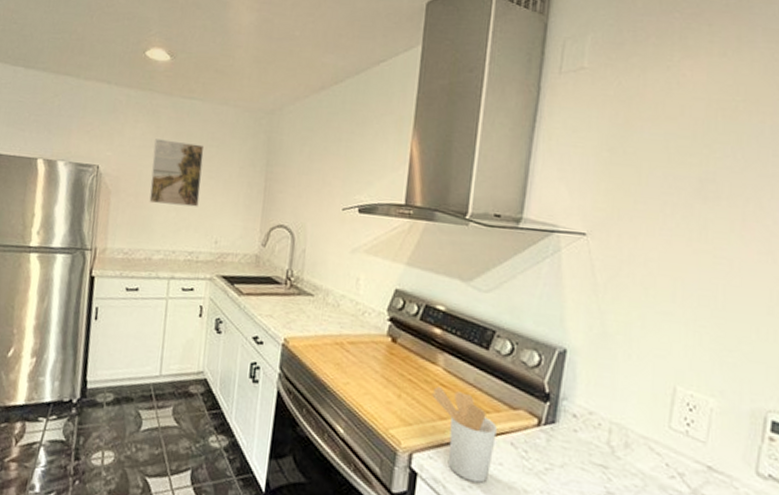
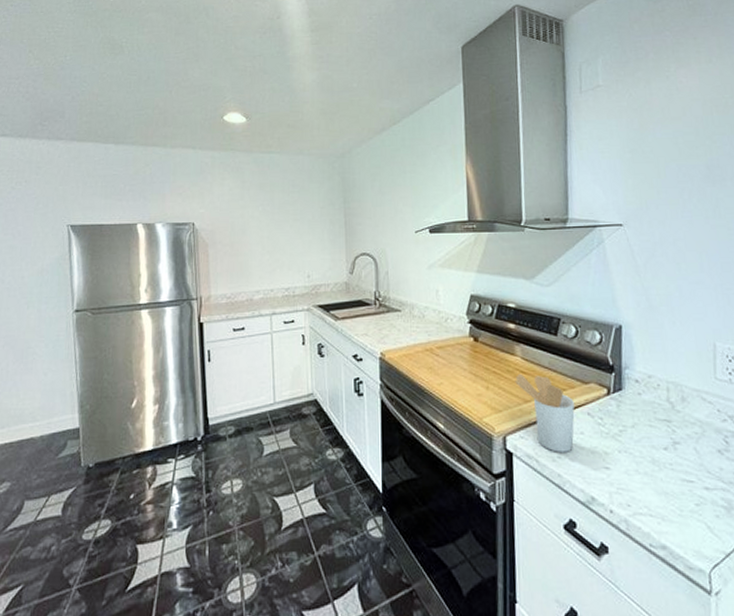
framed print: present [149,139,205,207] -> none [242,191,288,250]

